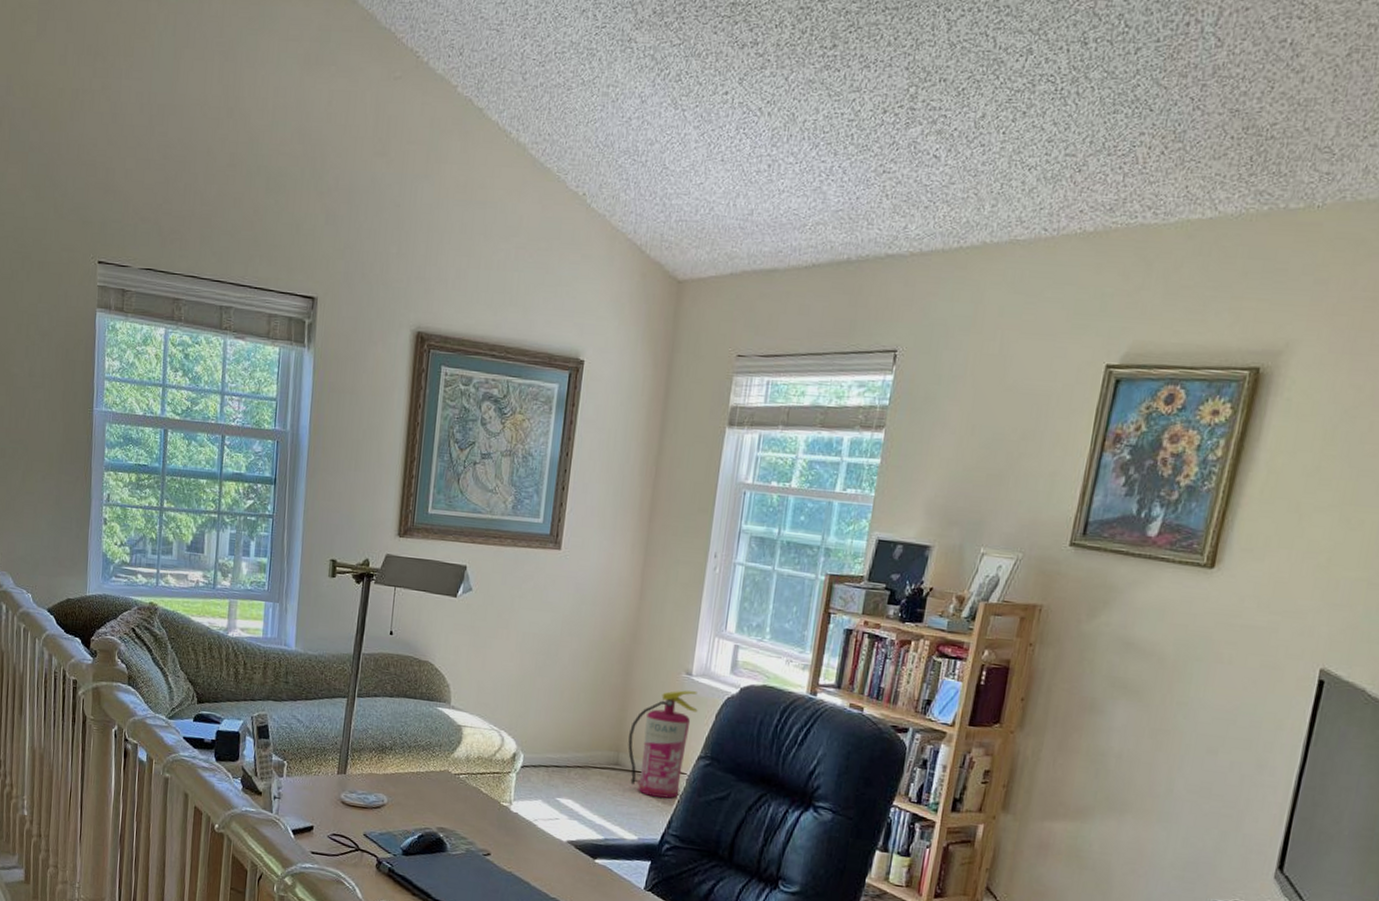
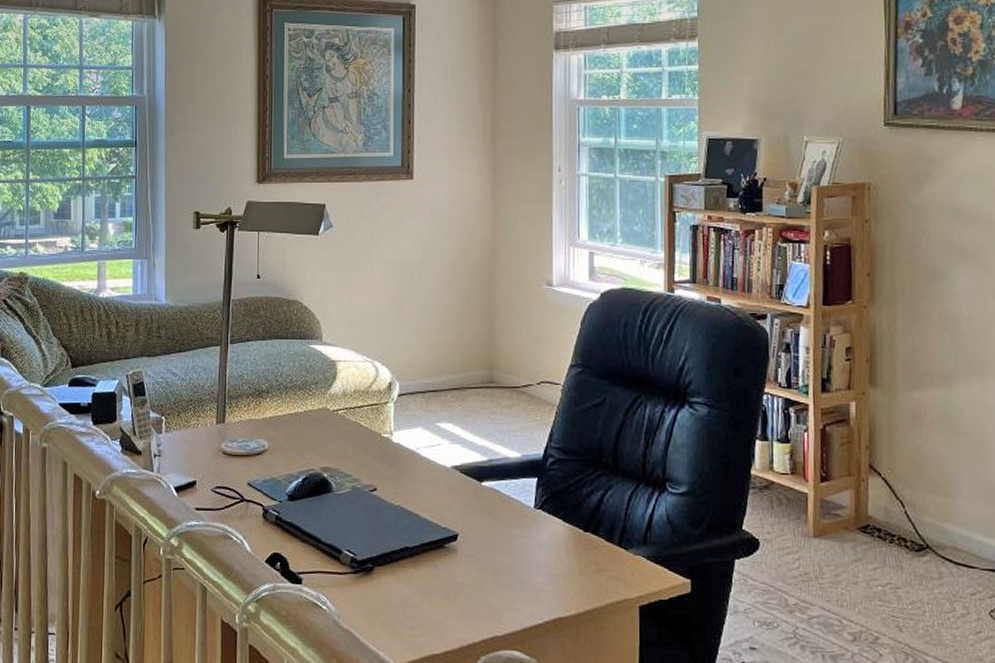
fire extinguisher: present [628,690,698,799] -> none [500,301,563,411]

